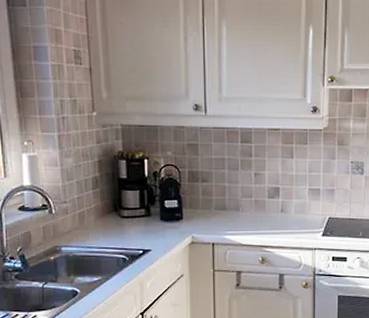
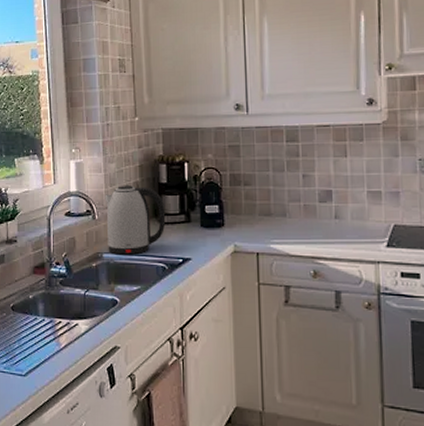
kettle: none [62,180,126,248] -> present [105,185,166,255]

